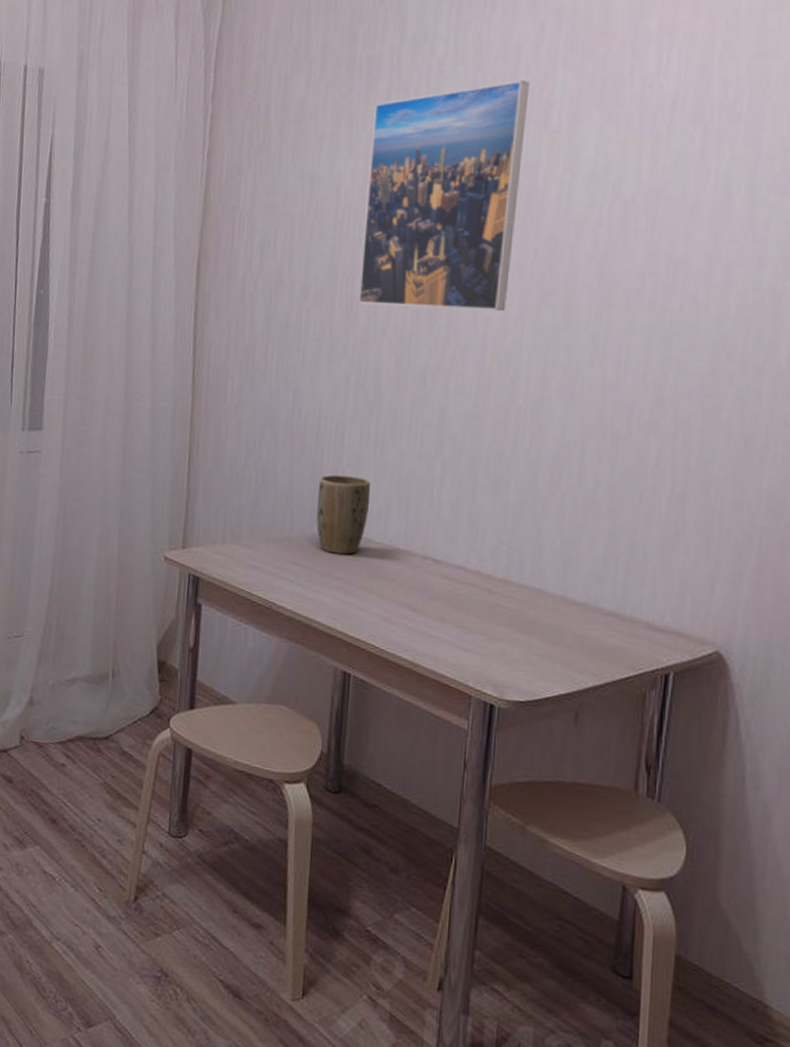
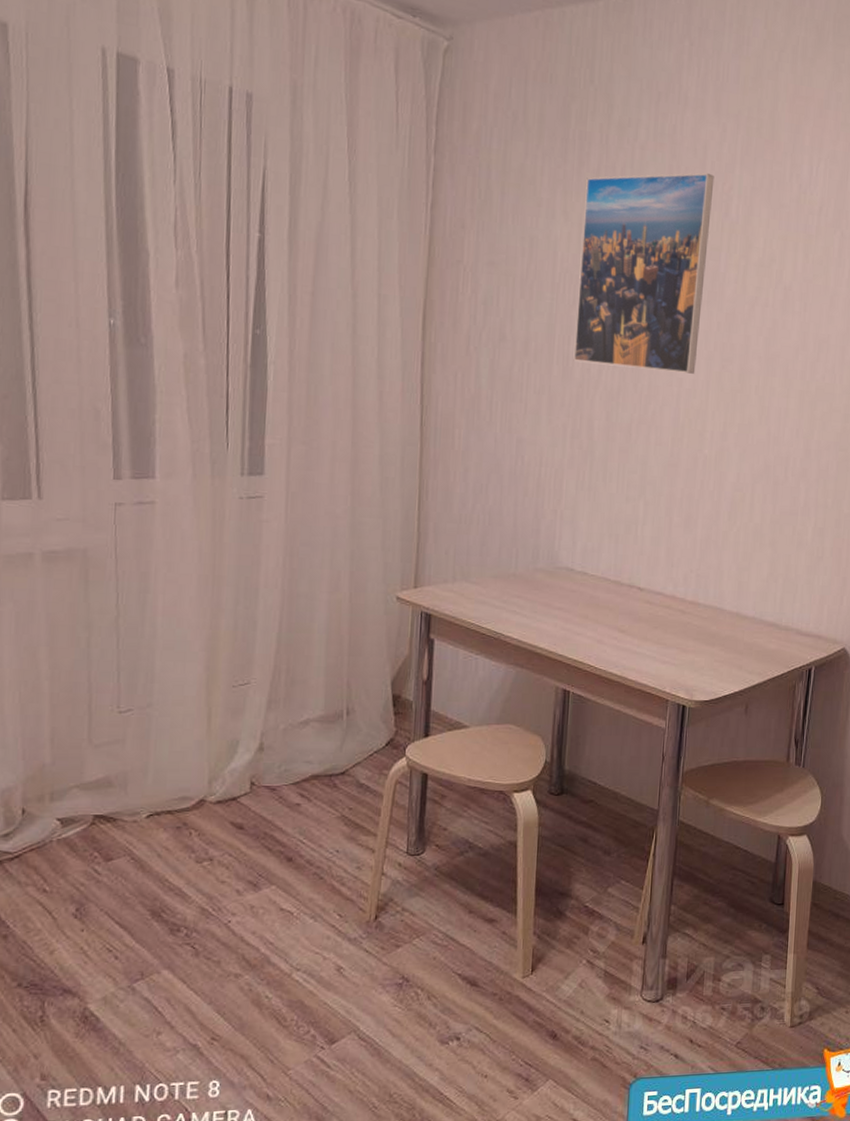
plant pot: present [316,474,371,555] -> none [538,516,586,587]

